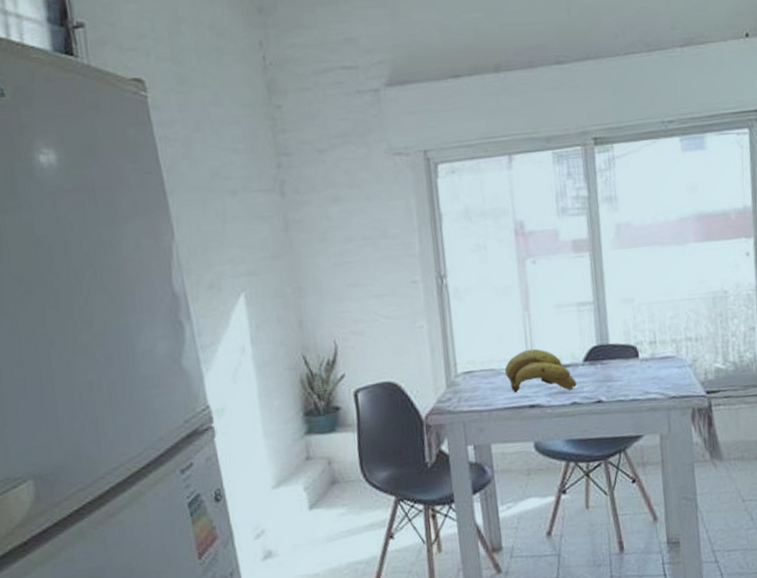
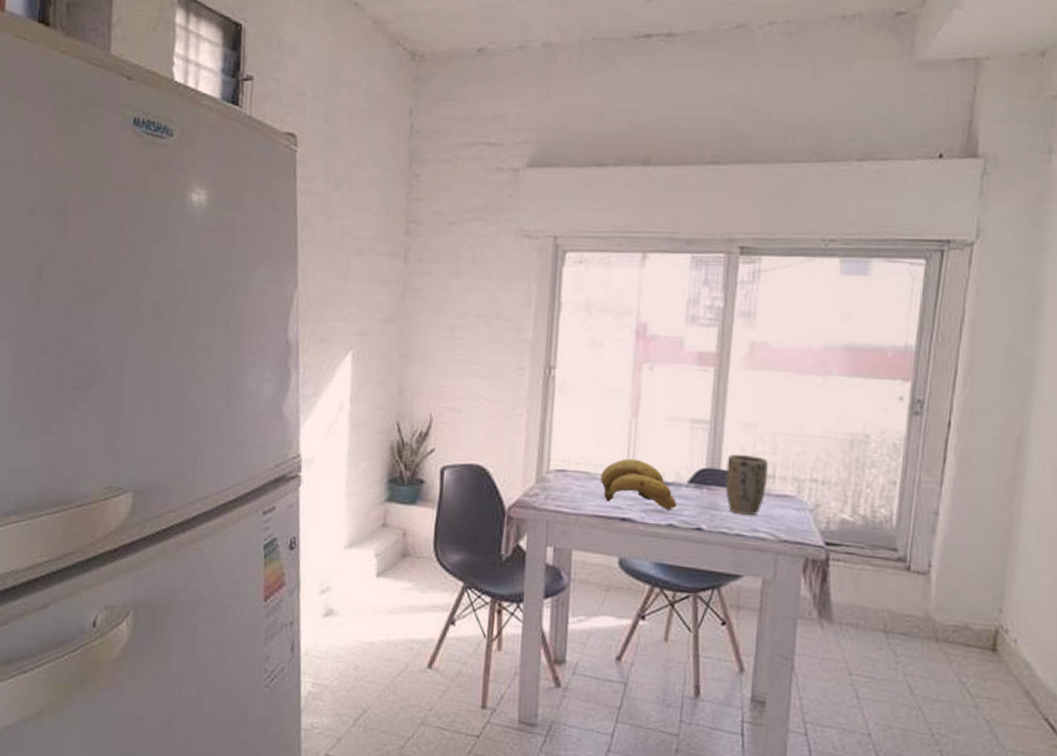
plant pot: none [613,326,651,381] -> present [725,454,768,515]

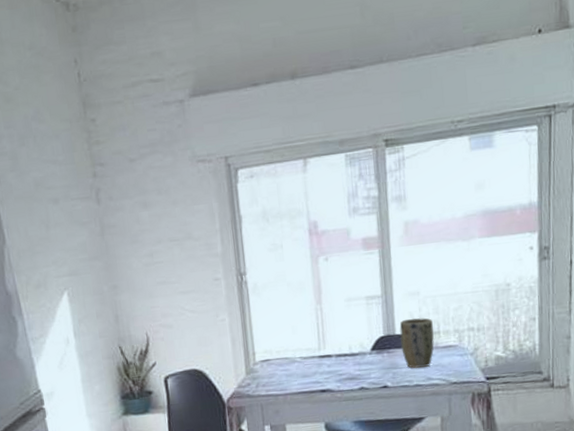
banana bunch: present [600,458,677,510] -> none [298,339,365,379]

